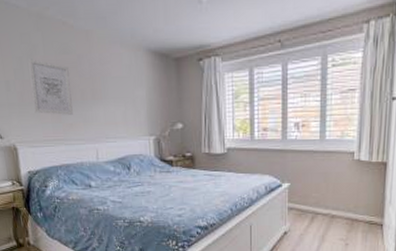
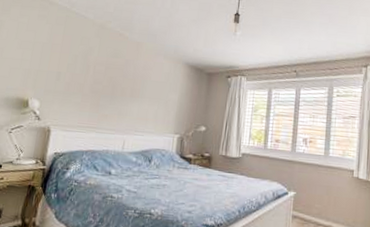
wall art: present [28,59,73,115] -> none [76,57,117,107]

